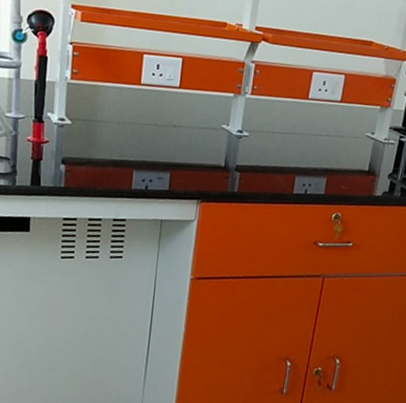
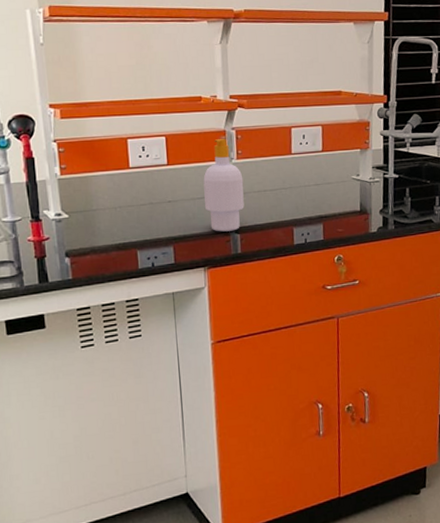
soap bottle: none [209,70,254,168] -> present [203,139,244,232]

